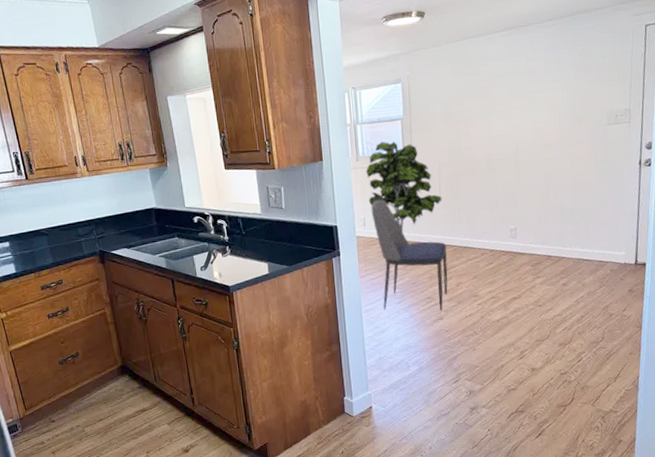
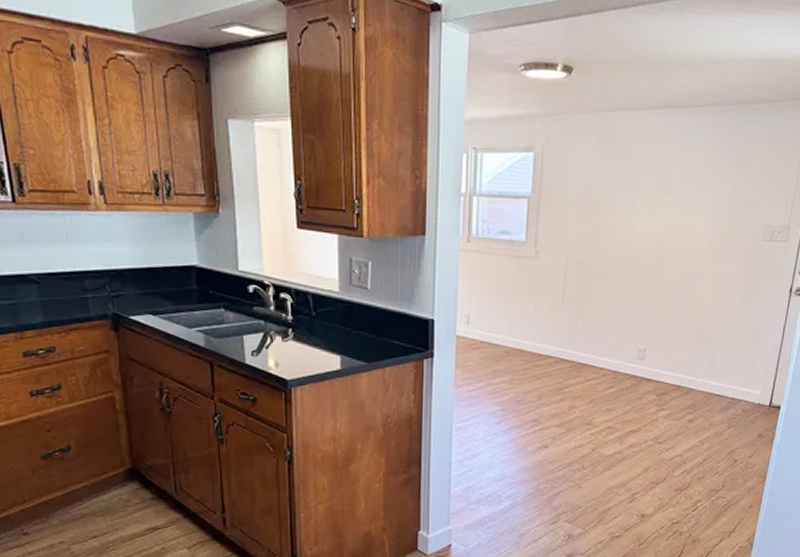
indoor plant: present [366,142,442,233] -> none [476,222,565,338]
chair: present [371,199,448,311] -> none [478,293,564,437]

